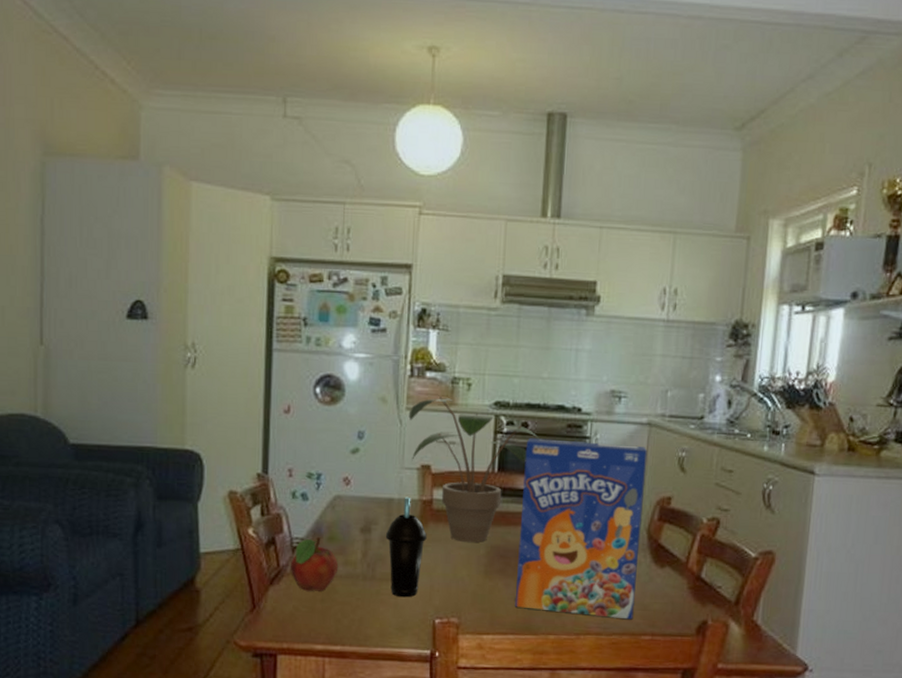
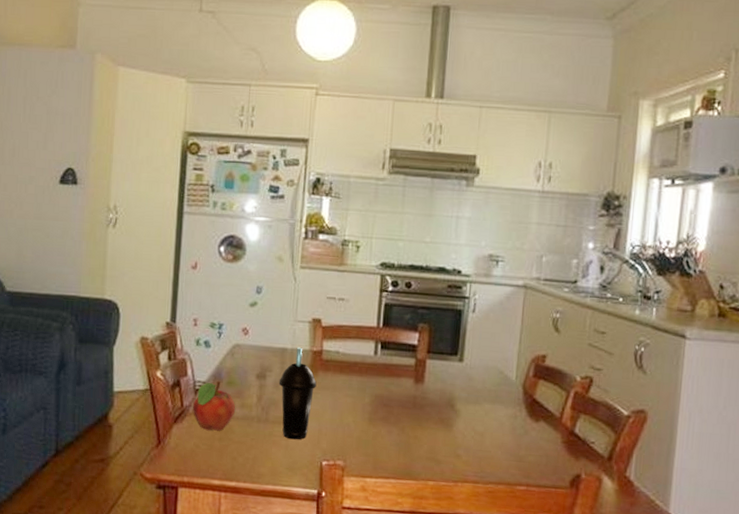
potted plant: present [408,396,541,542] -> none [302,257,423,392]
cereal box: present [514,438,648,620] -> none [396,297,524,470]

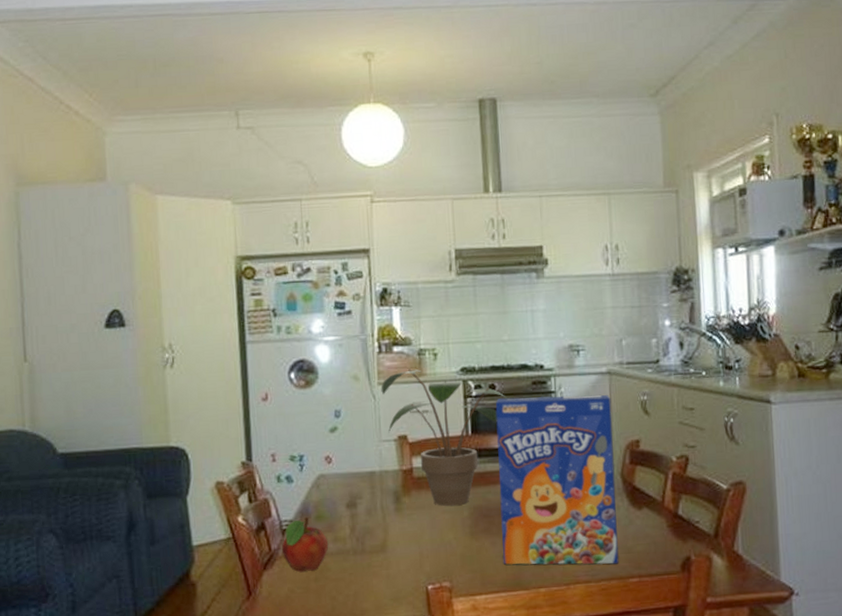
cup: present [278,347,317,440] -> none [370,468,411,568]
potted plant: none [302,257,423,392] -> present [381,369,509,506]
cereal box: none [396,297,524,470] -> present [495,394,619,565]

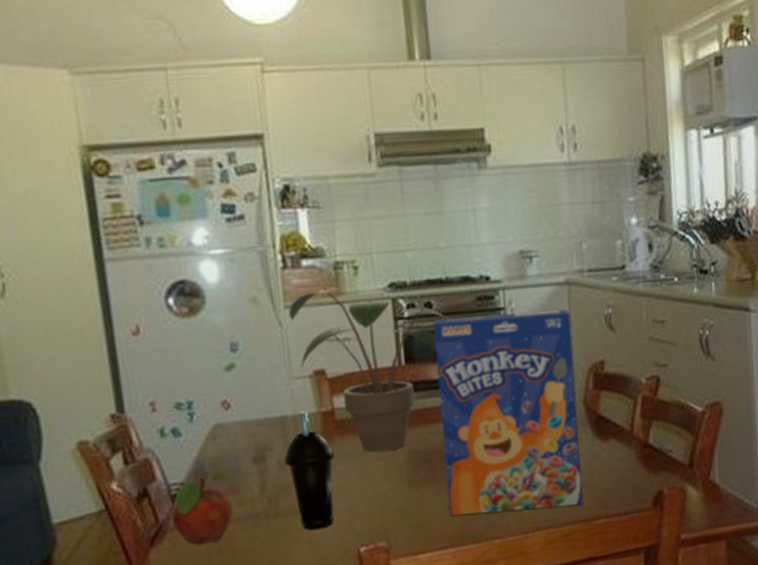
cup: none [370,468,411,568] -> present [283,410,335,531]

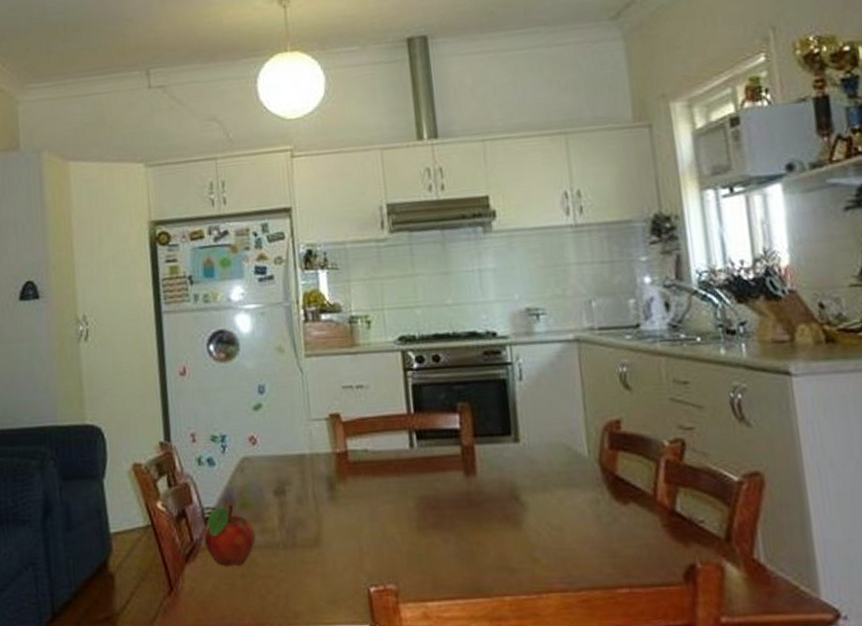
cup: present [283,410,335,531] -> none [301,450,347,565]
potted plant: present [288,287,449,453] -> none [308,338,457,495]
cereal box: present [432,309,584,516] -> none [440,366,603,571]

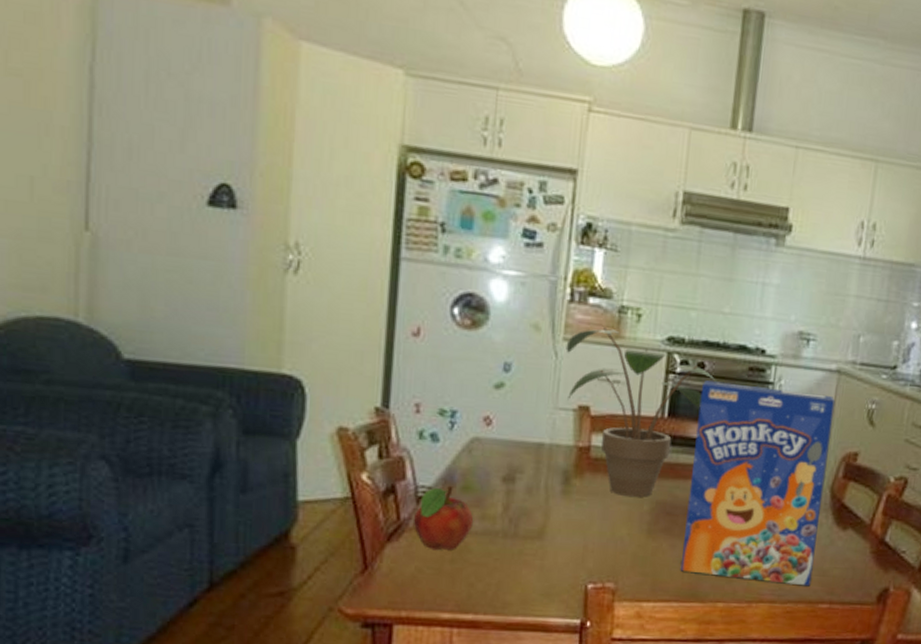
potted plant: none [308,338,457,495] -> present [566,327,719,497]
cereal box: none [440,366,603,571] -> present [680,380,836,587]

